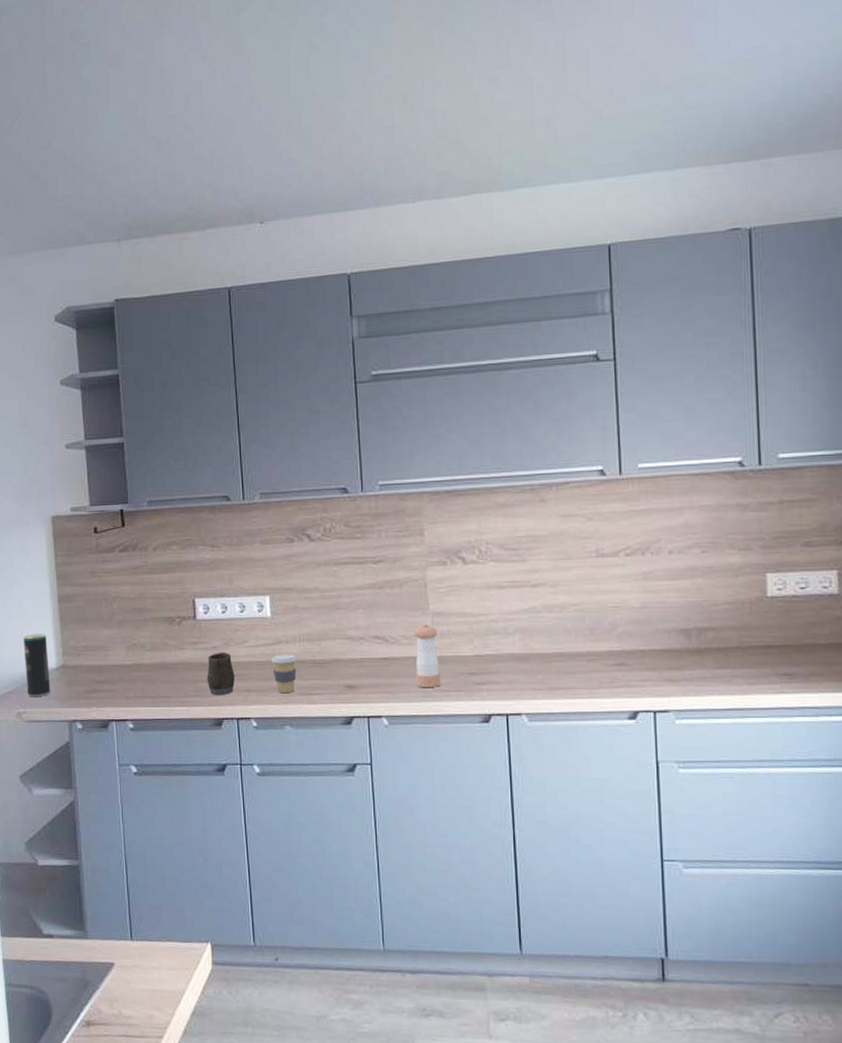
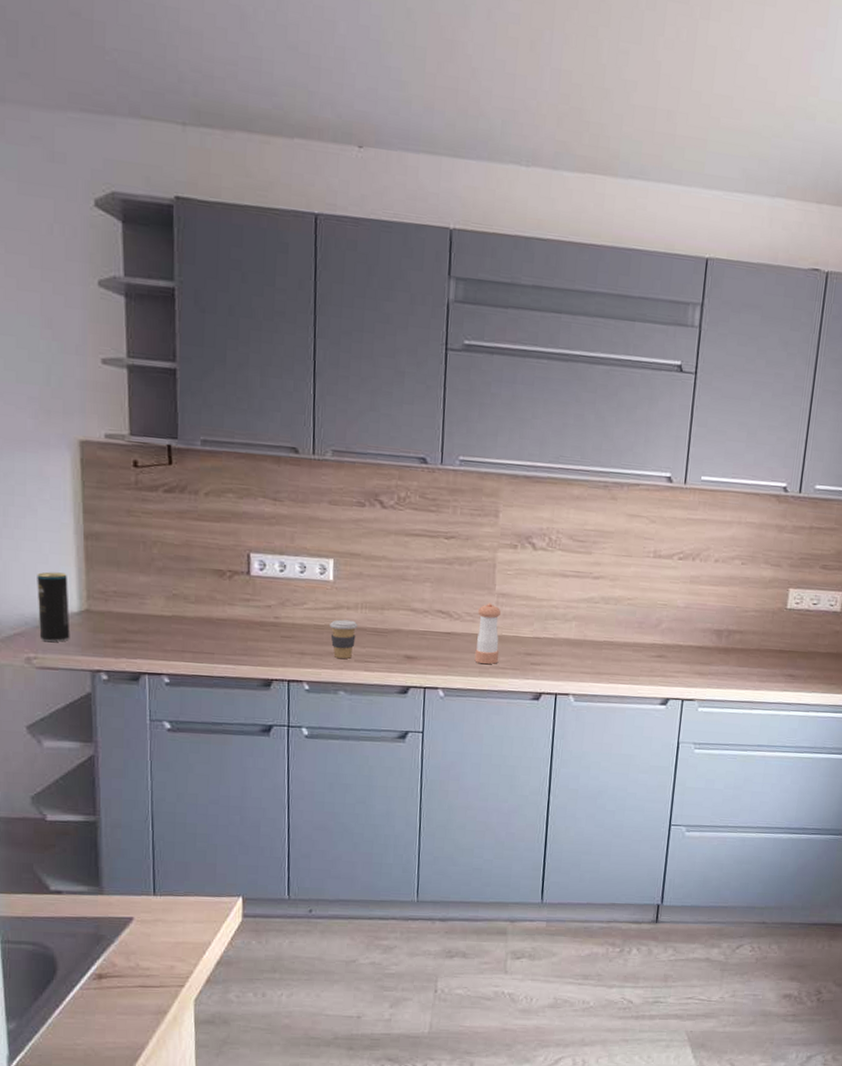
mug: present [207,652,235,694] -> none [257,611,289,656]

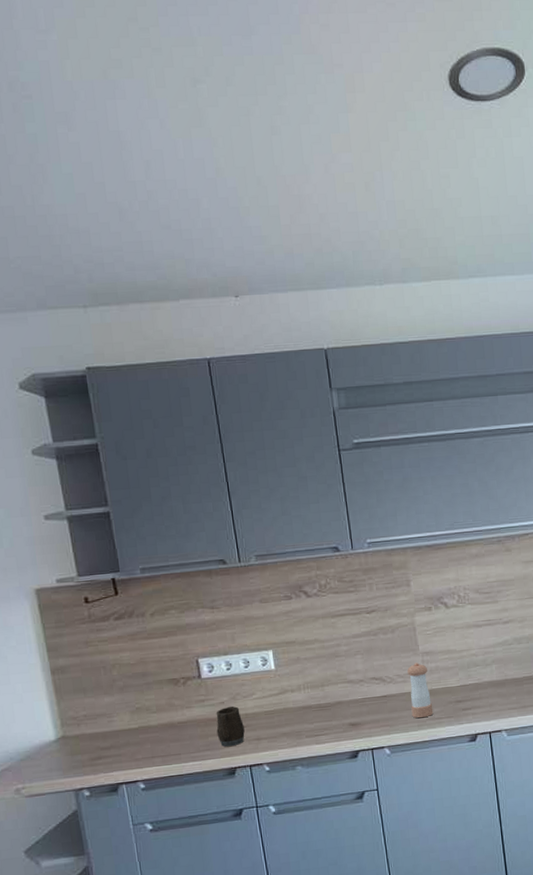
beverage can: present [37,572,70,642] -> none [14,707,52,772]
mug: none [257,611,289,656] -> present [216,705,245,747]
coffee cup: present [330,619,358,659] -> none [278,701,304,738]

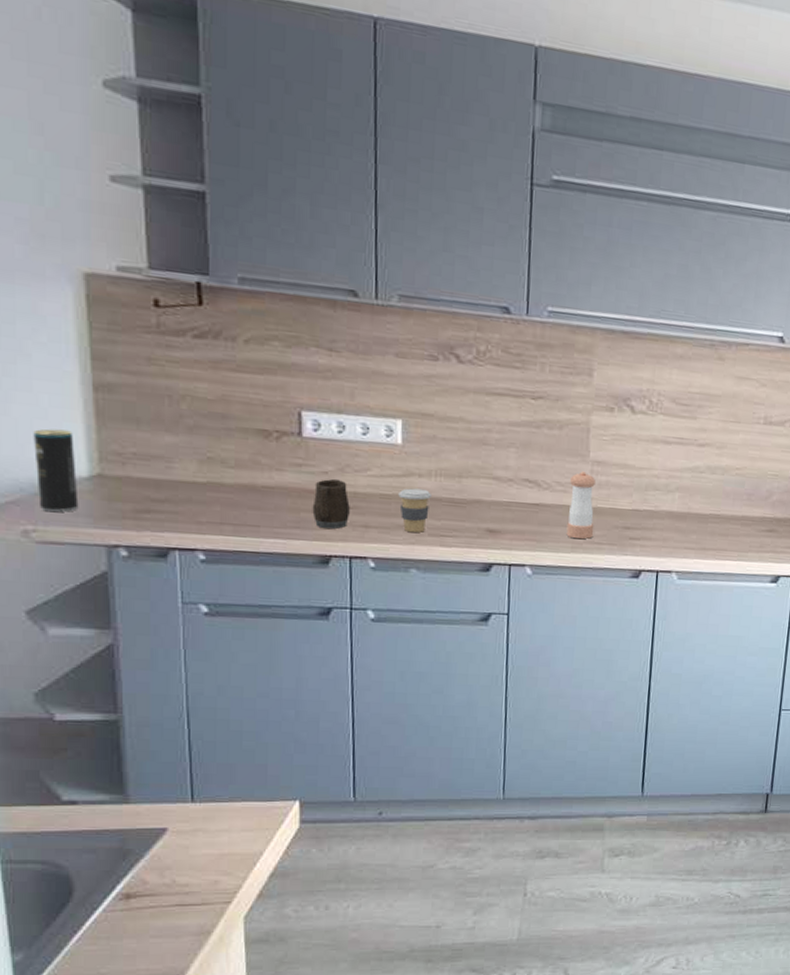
beverage can: none [14,707,52,772] -> present [33,428,79,512]
coffee cup: none [278,701,304,738] -> present [398,488,432,533]

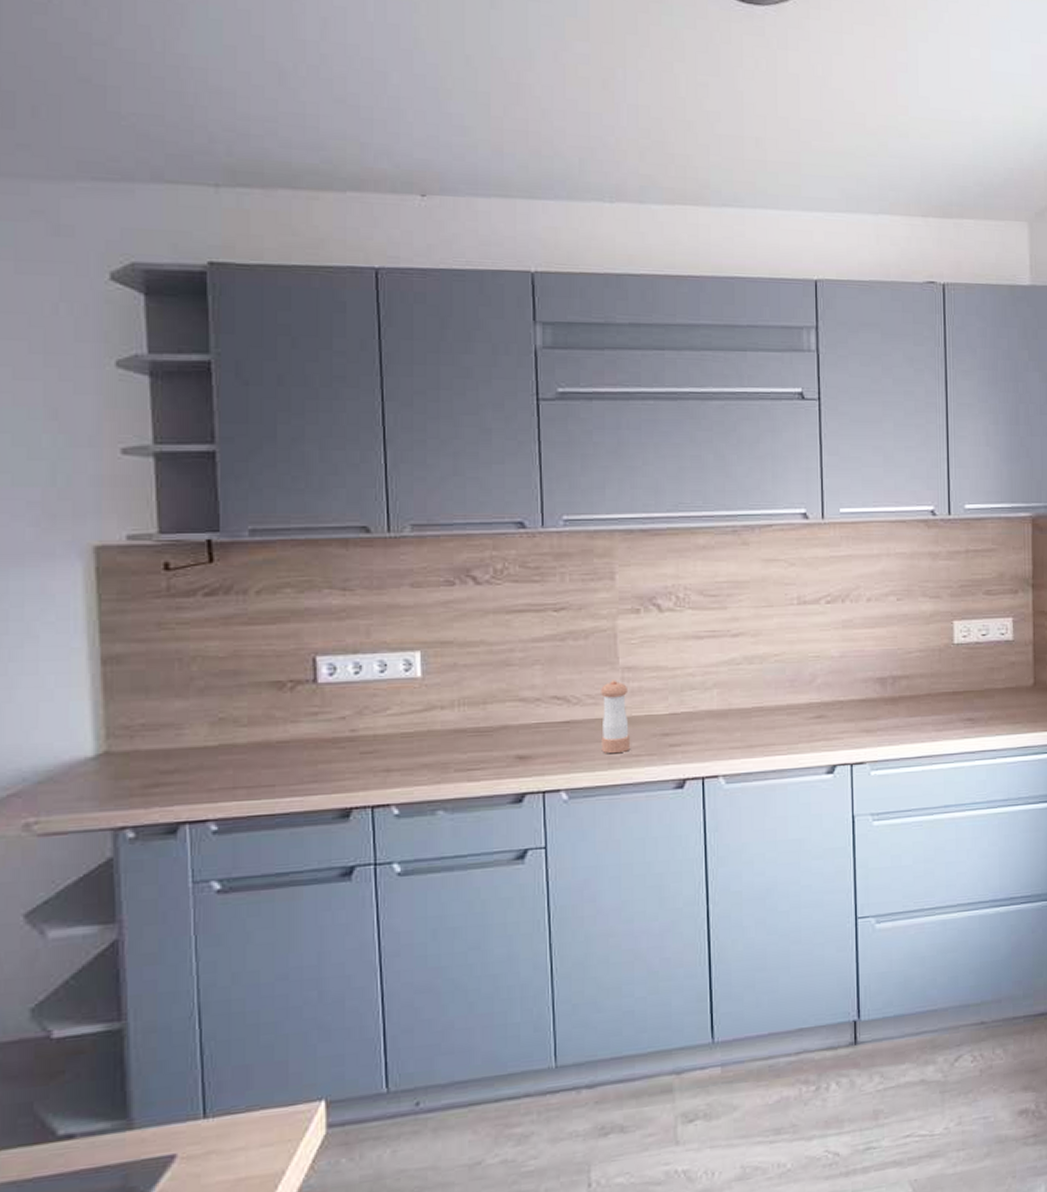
beverage can: present [33,428,79,512] -> none [38,709,84,800]
mug: present [312,478,350,529] -> none [330,723,370,778]
coffee cup: present [398,488,432,533] -> none [420,722,455,771]

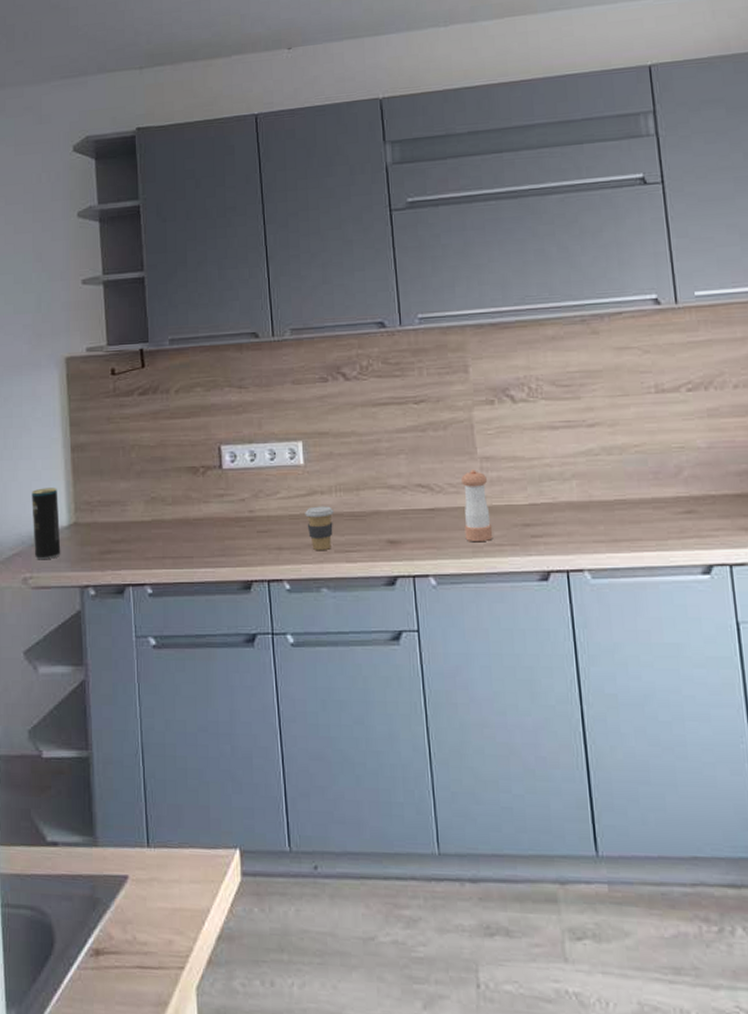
beverage can: none [38,709,84,800] -> present [32,488,61,560]
coffee cup: none [420,722,455,771] -> present [305,506,334,551]

